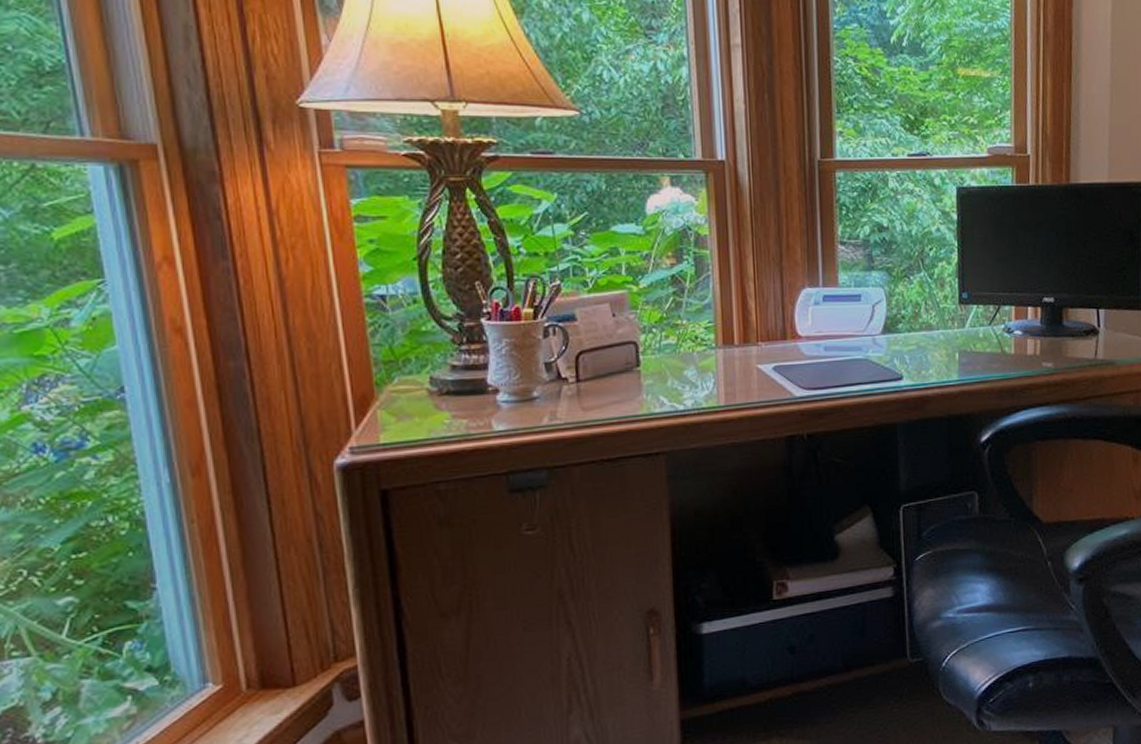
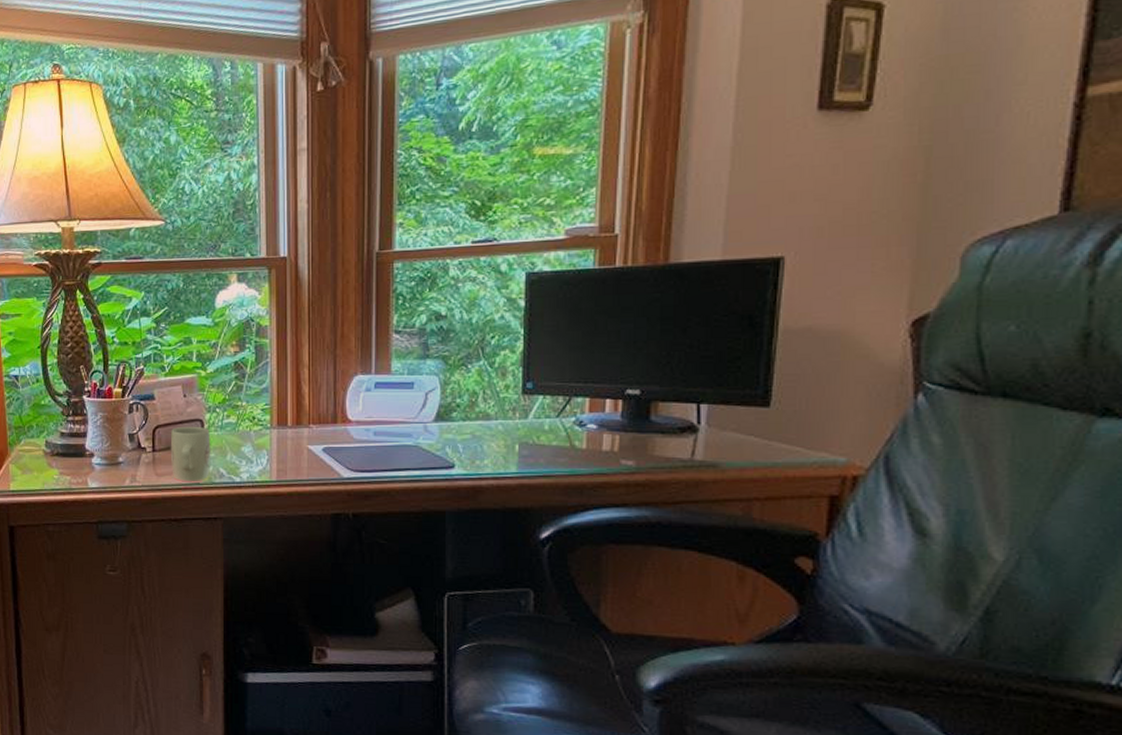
mug: none [598,349,649,415] -> present [170,426,211,482]

